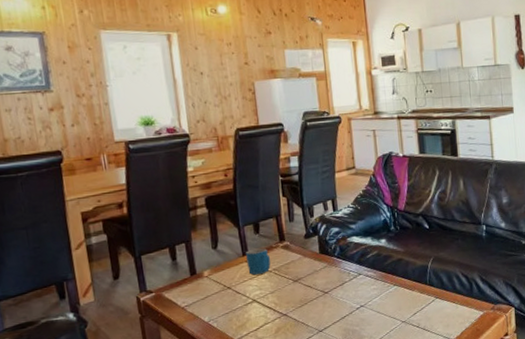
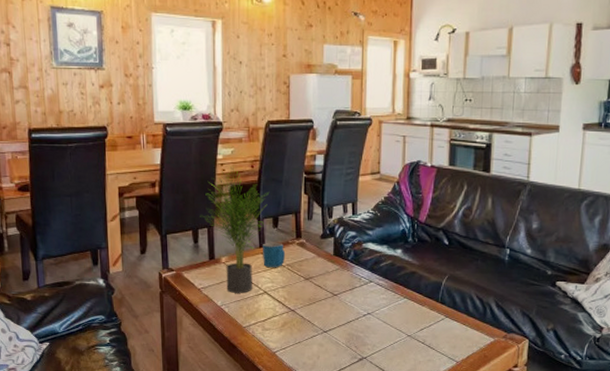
potted plant: none [178,177,246,307] -> present [202,166,269,293]

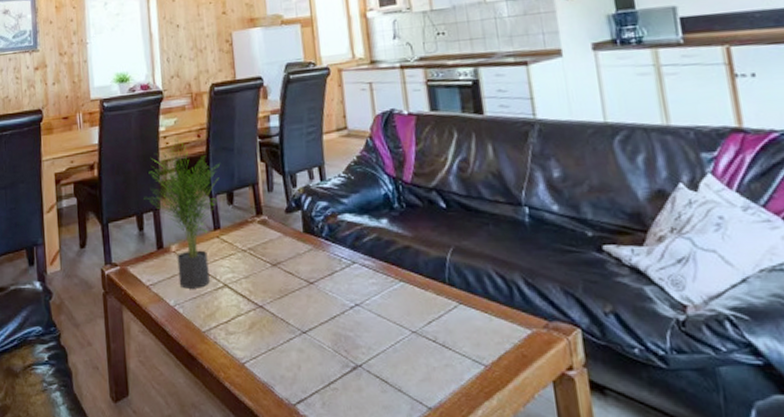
mug: present [263,242,286,268] -> none [218,222,246,254]

